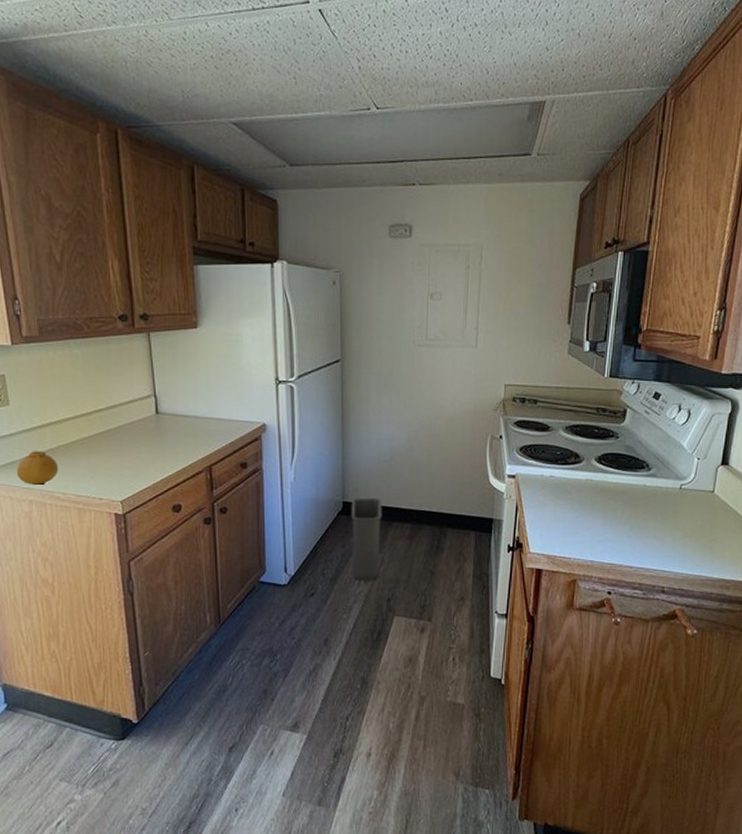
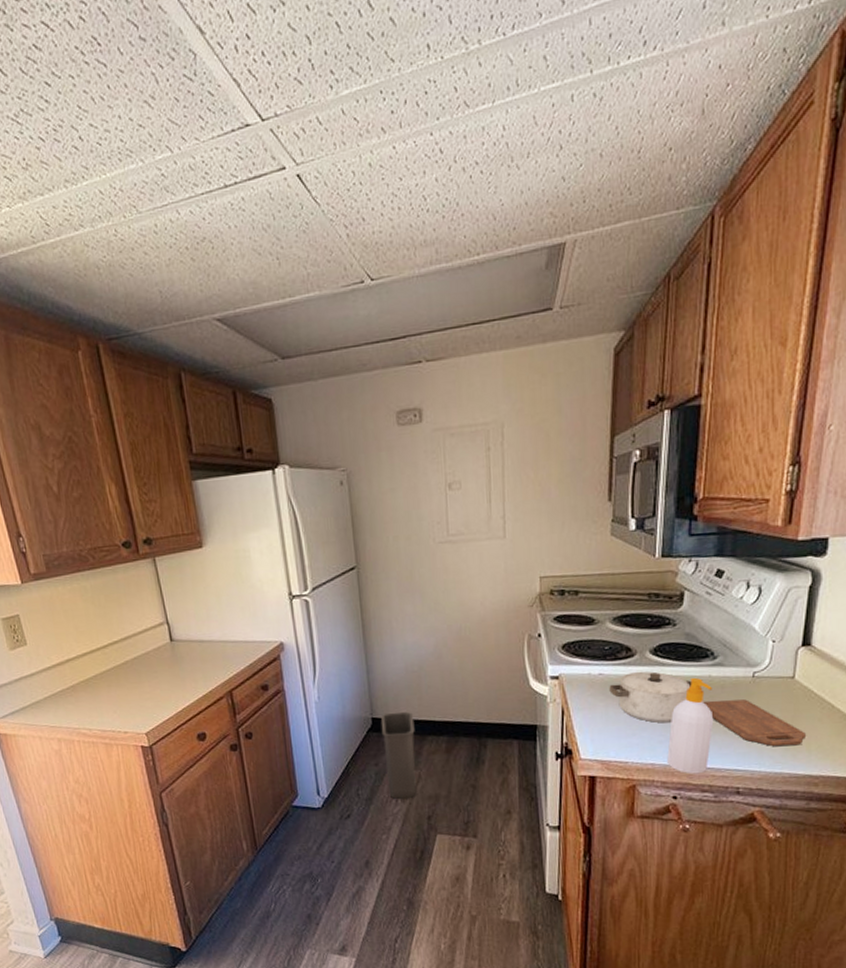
fruit: present [16,451,59,485] -> none [41,688,82,723]
cooking pot: none [558,477,630,525] -> present [609,671,692,723]
soap bottle: none [604,485,646,573] -> present [667,677,714,775]
cutting board: none [638,507,721,552] -> present [703,699,806,747]

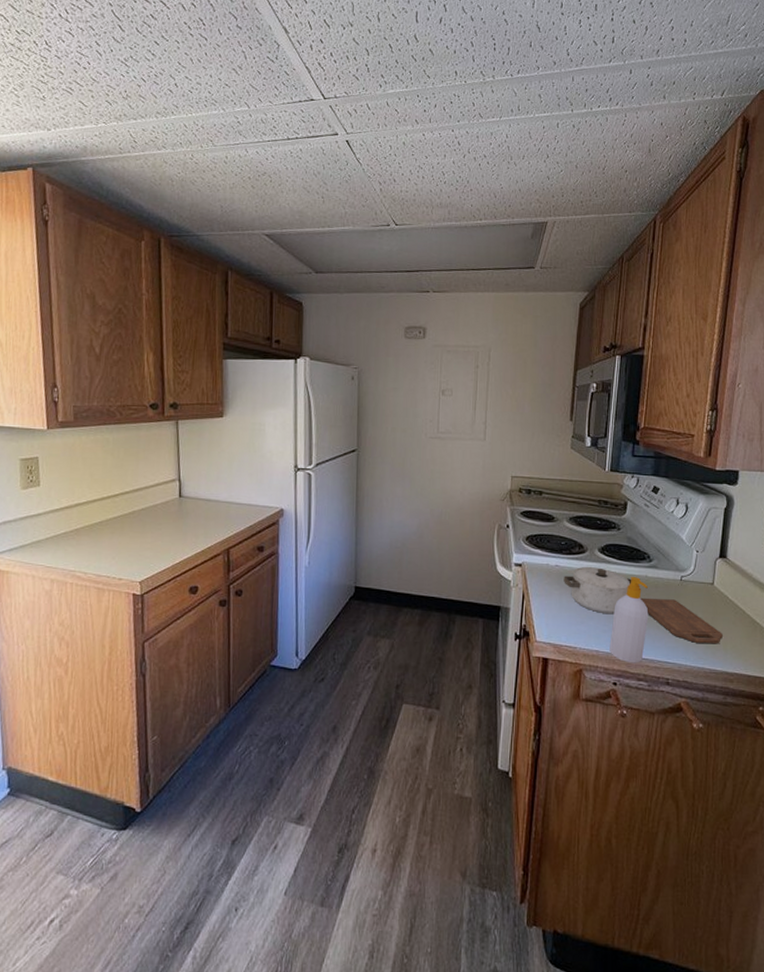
trash can: present [381,711,417,799] -> none [362,583,393,666]

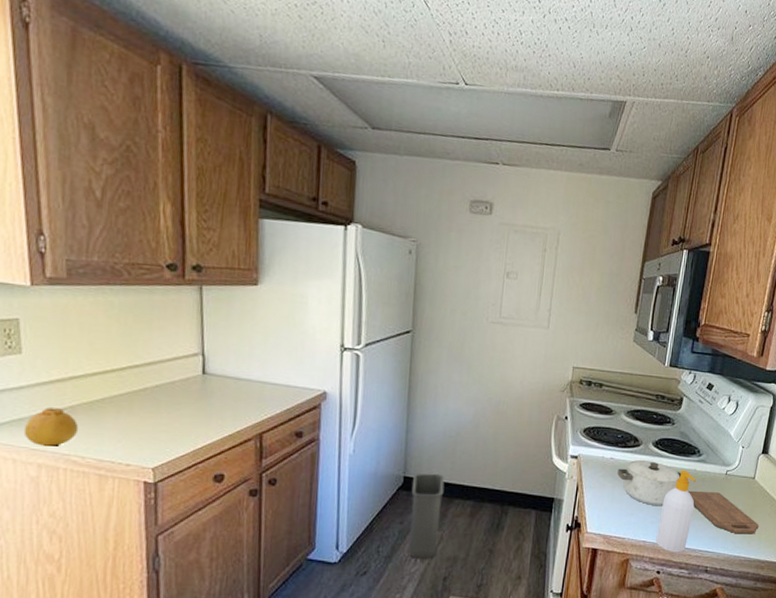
fruit: none [40,531,82,564] -> present [23,408,79,446]
trash can: none [362,583,393,666] -> present [409,473,445,558]

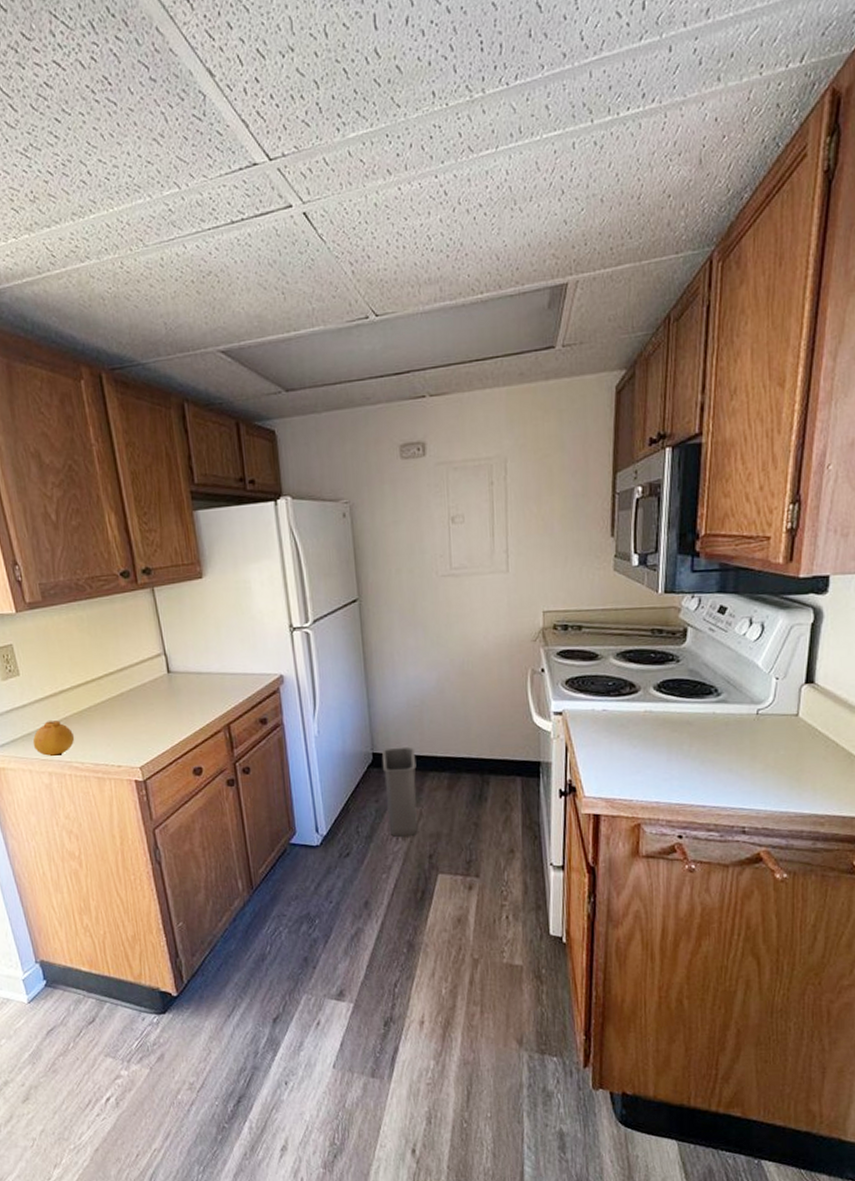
cooking pot: present [617,460,682,506] -> none [613,708,697,761]
soap bottle: present [656,469,696,553] -> none [672,714,719,813]
cutting board: present [688,490,759,534] -> none [708,737,811,786]

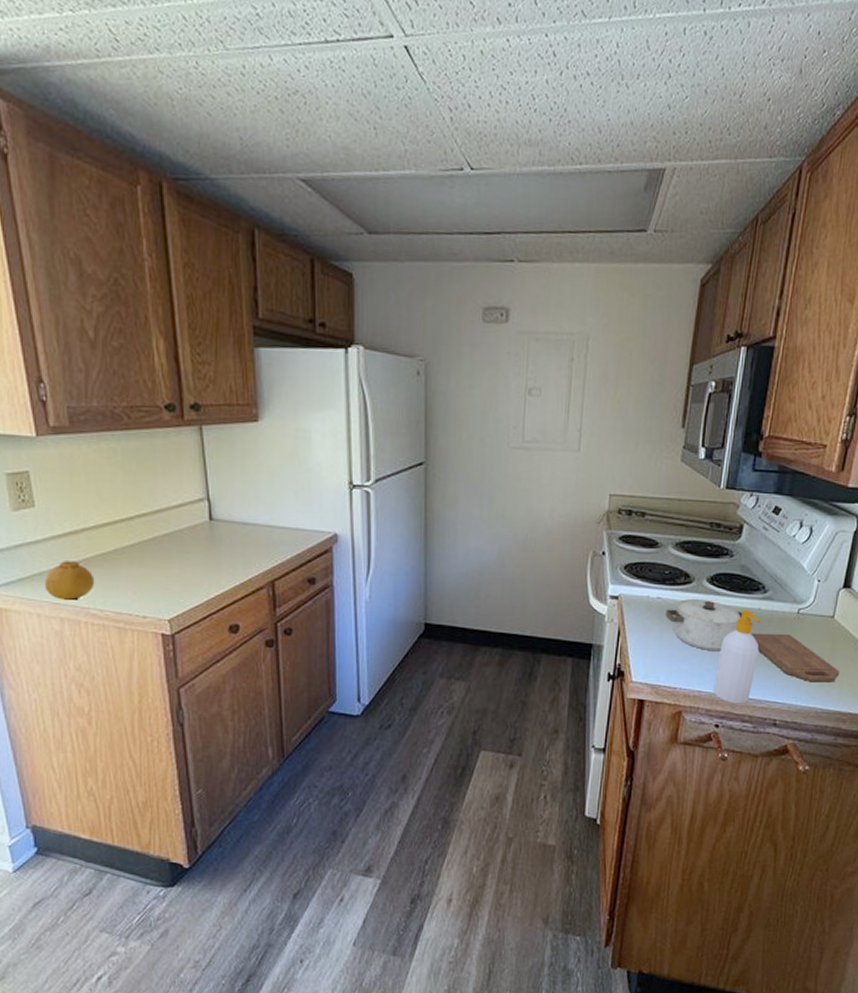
trash can: present [382,746,418,837] -> none [433,619,469,711]
cooking pot: none [613,708,697,761] -> present [665,599,743,652]
soap bottle: none [672,714,719,813] -> present [713,609,760,704]
cutting board: none [708,737,811,786] -> present [751,633,839,683]

